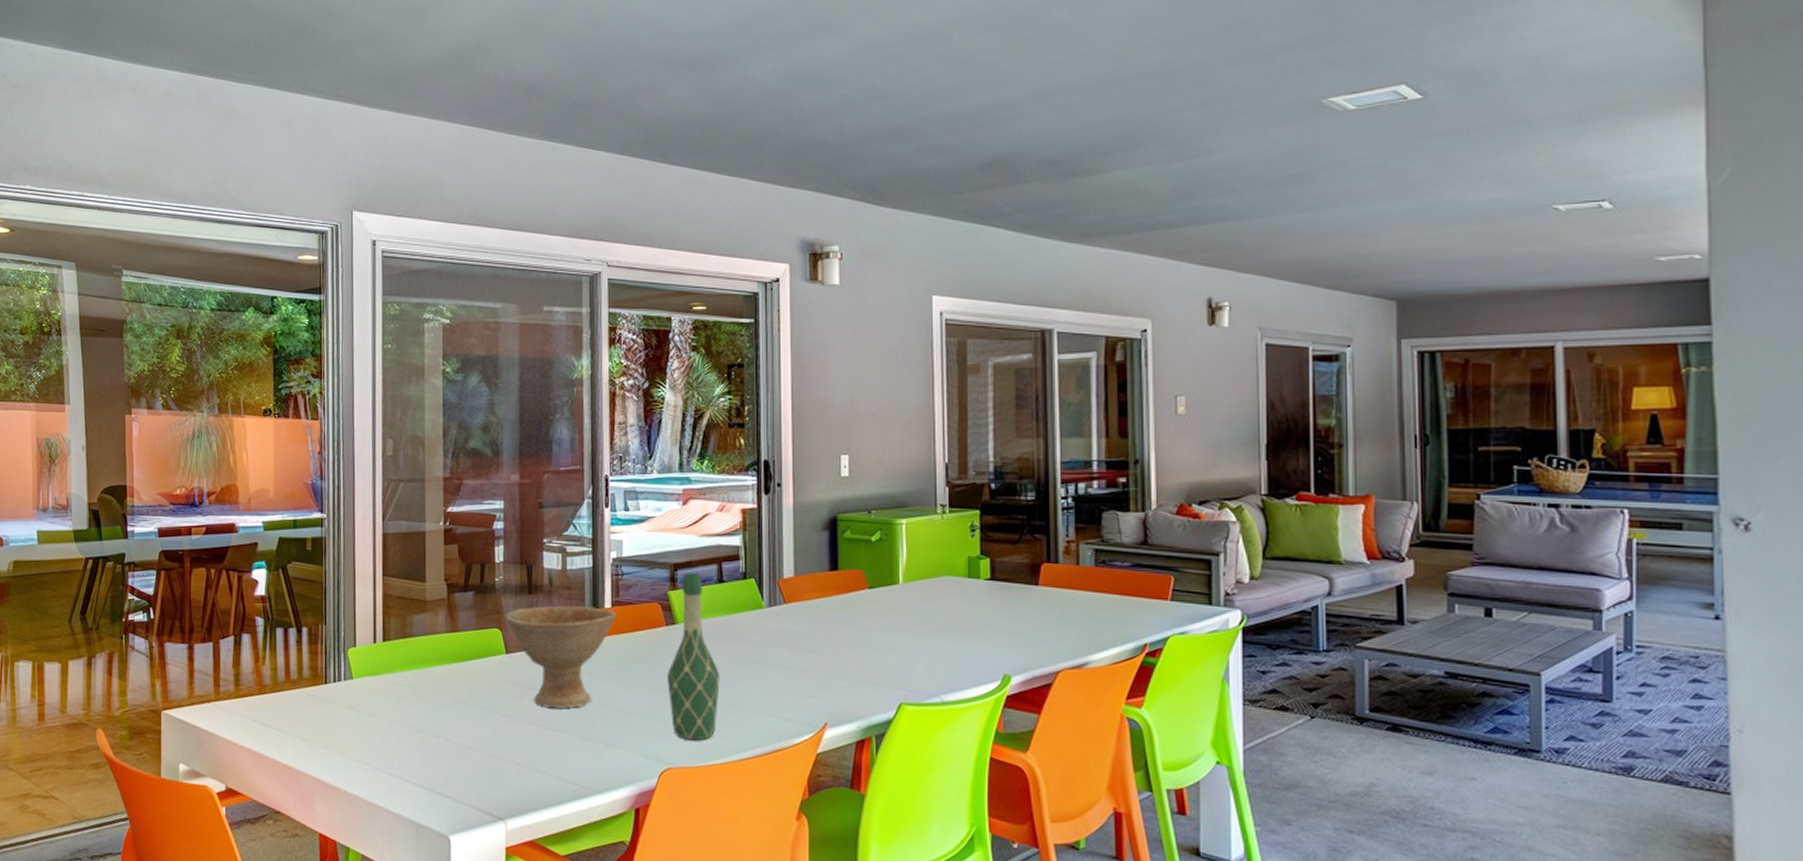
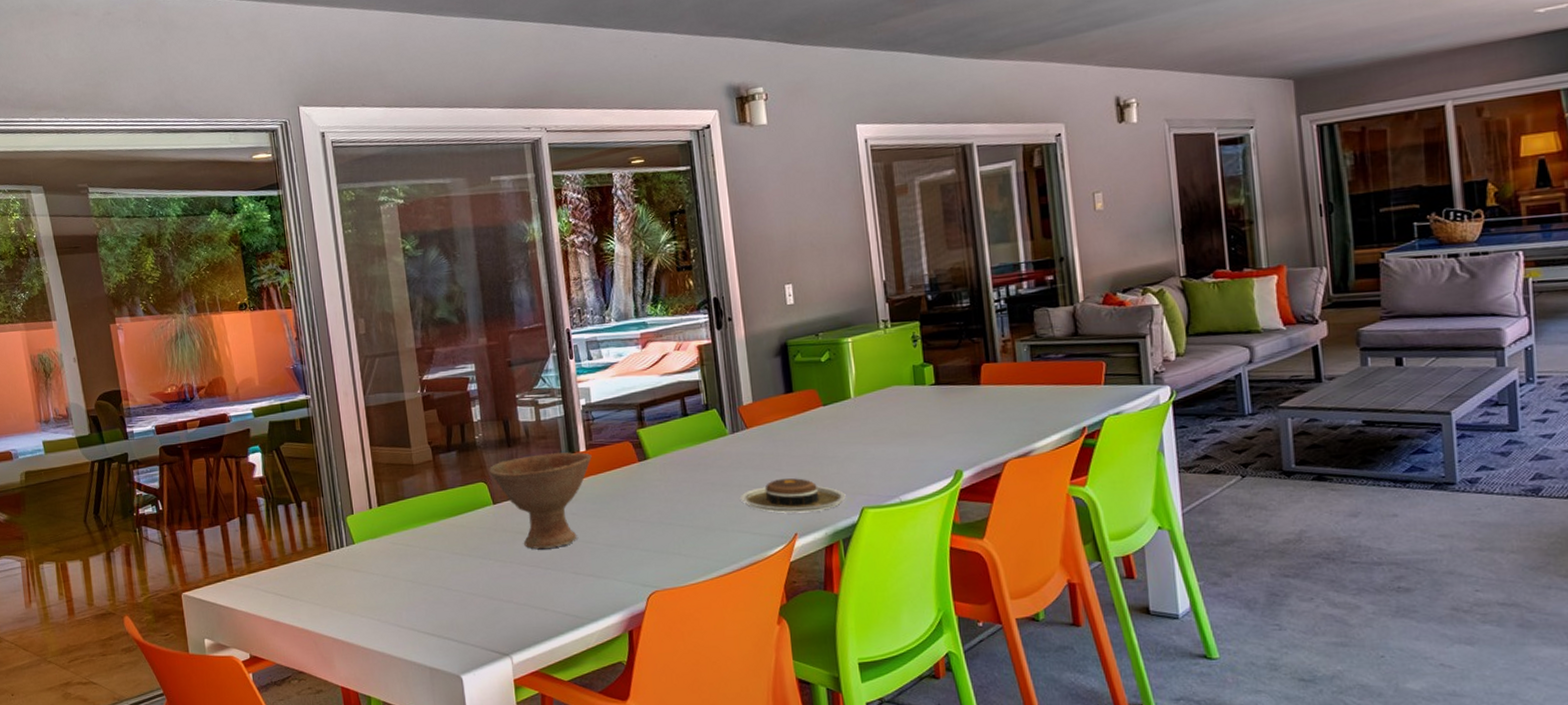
wine bottle: present [667,573,720,741] -> none [645,410,695,564]
plate: none [771,662,884,702] -> present [740,478,846,513]

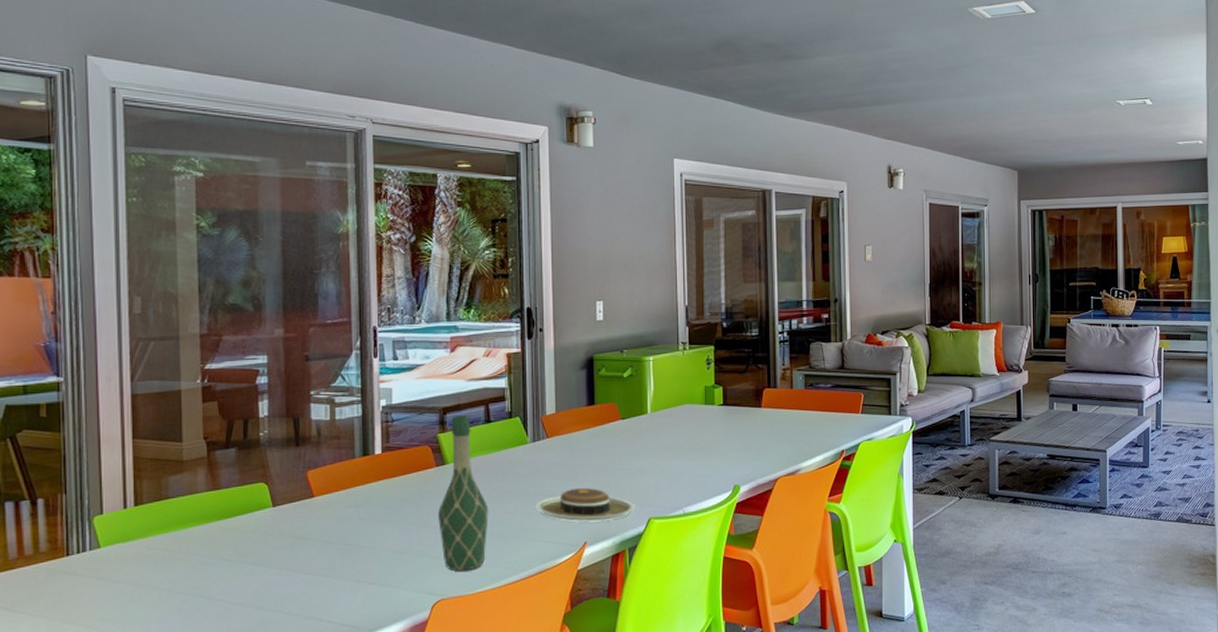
bowl: present [488,452,592,549] -> none [271,454,387,556]
wine bottle: none [645,410,695,564] -> present [438,415,489,571]

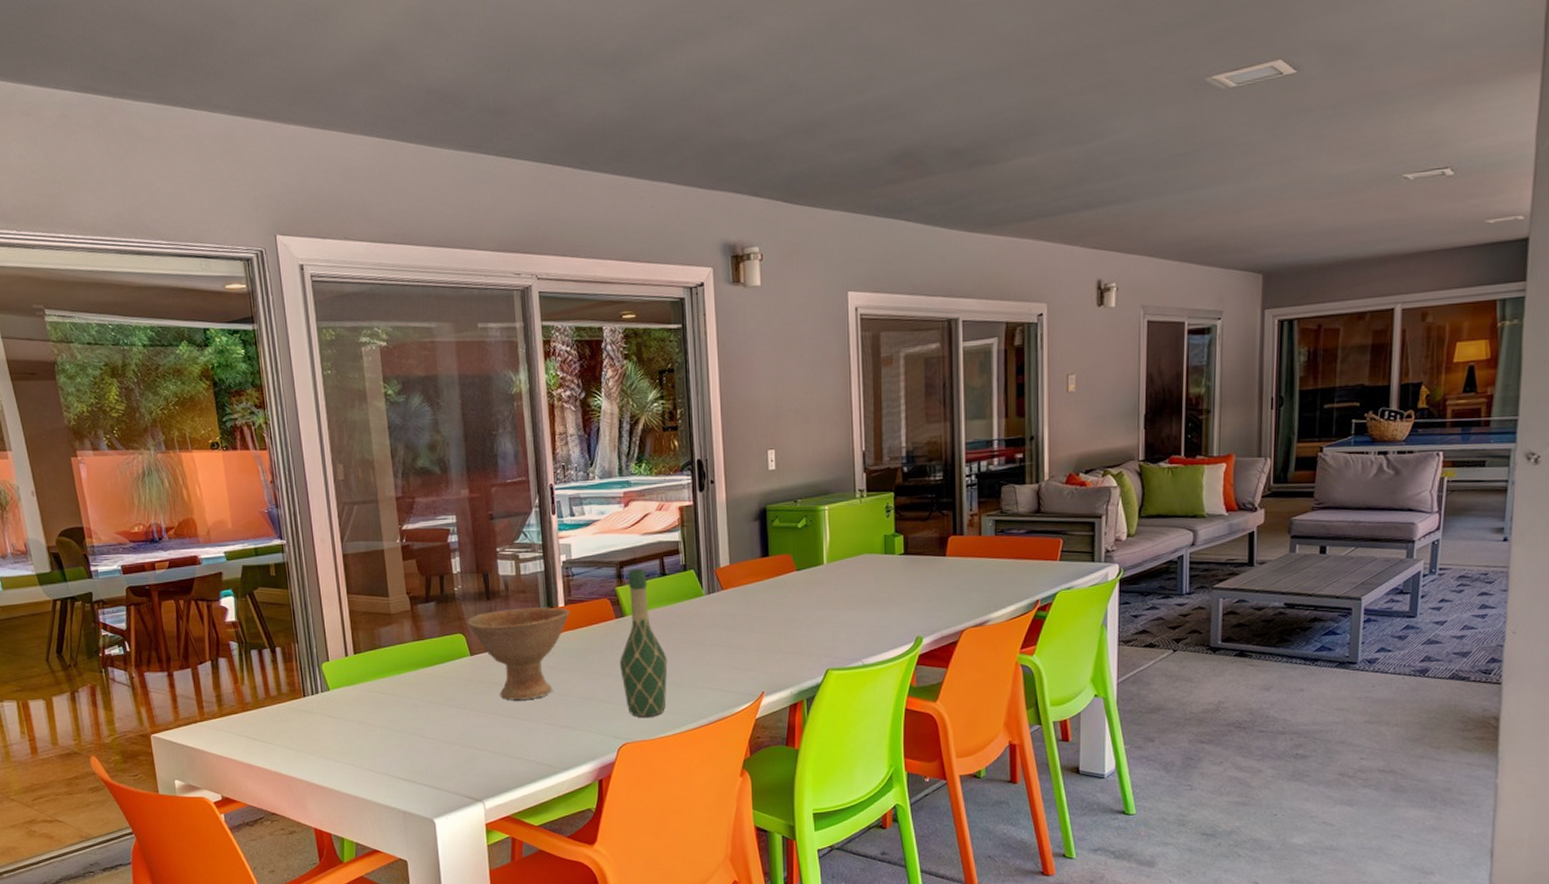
bowl: none [271,454,387,556] -> present [466,607,570,701]
plate: present [536,488,635,522] -> none [713,639,812,673]

